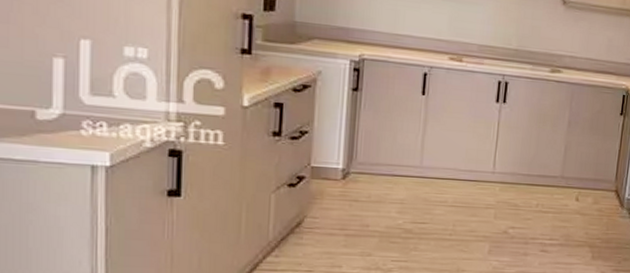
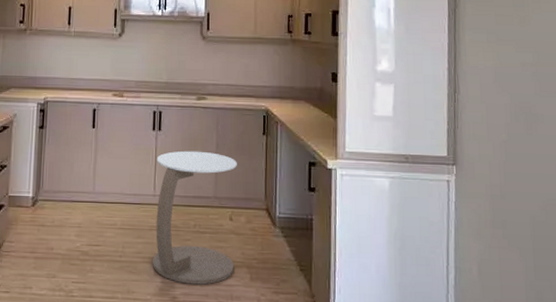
side table: none [487,126,589,263] -> present [153,150,237,285]

